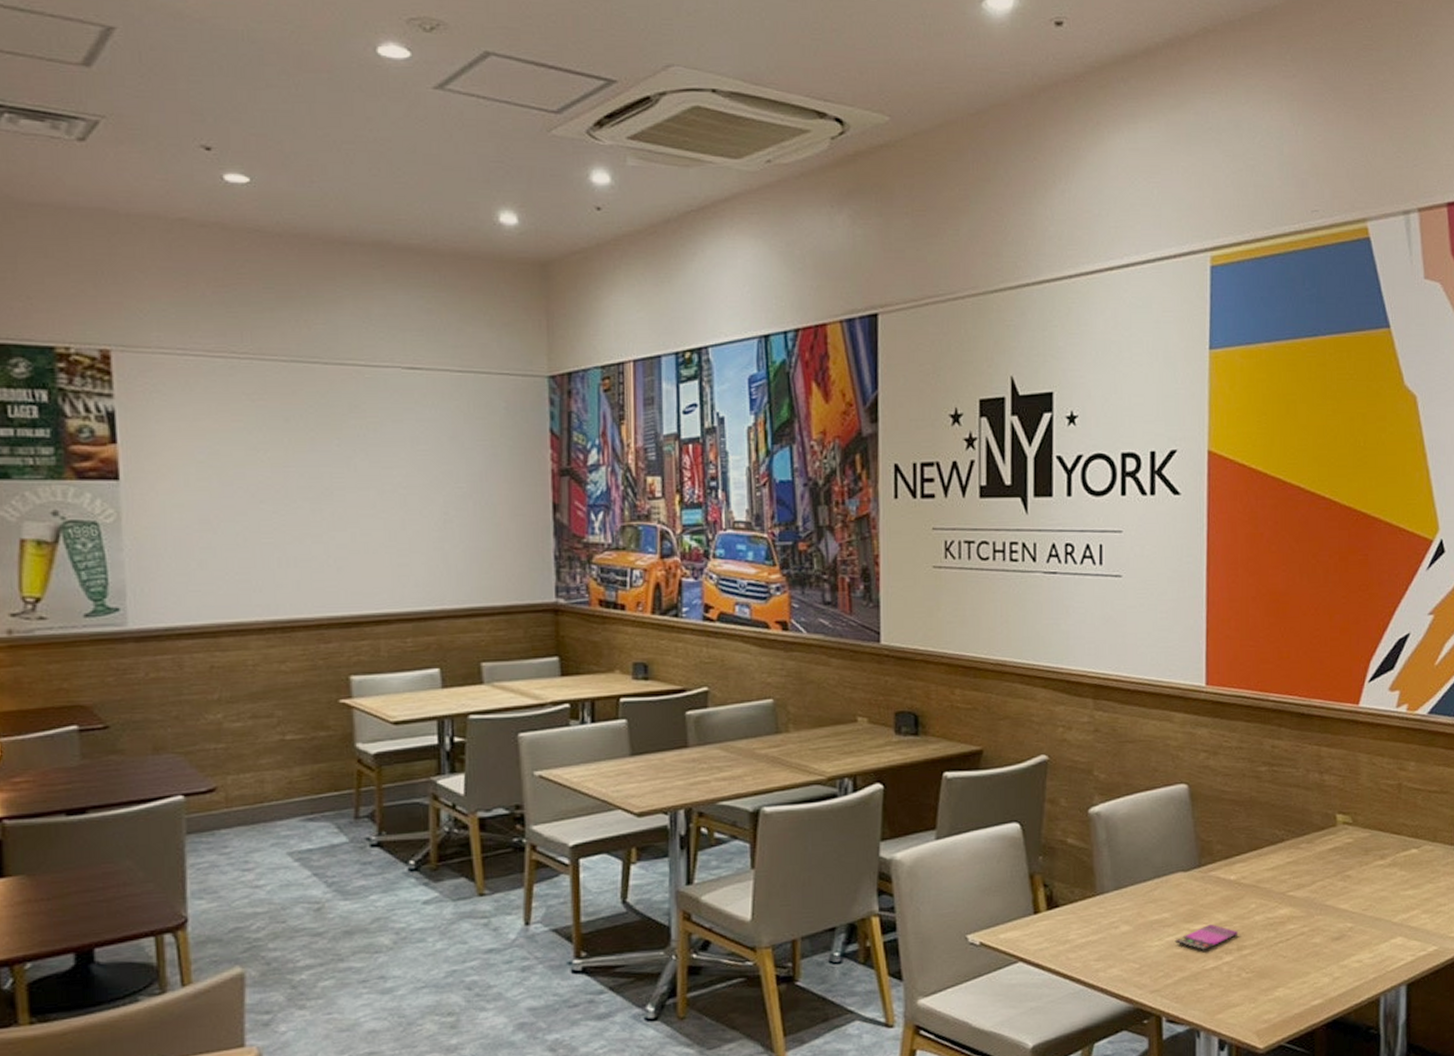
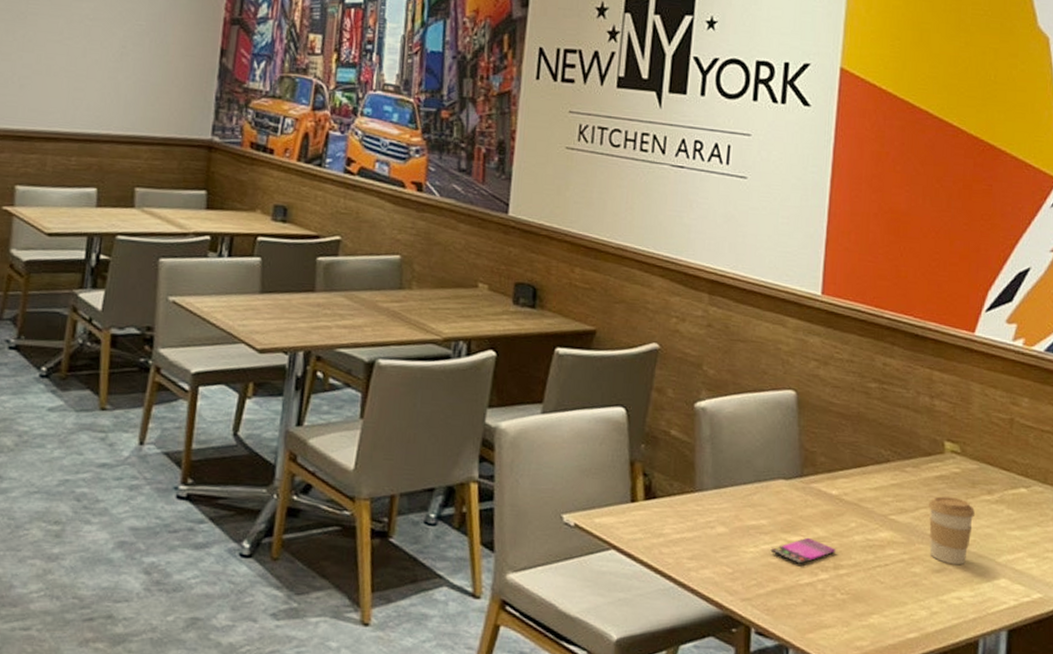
coffee cup: none [1324,866,1369,931] -> present [928,496,975,566]

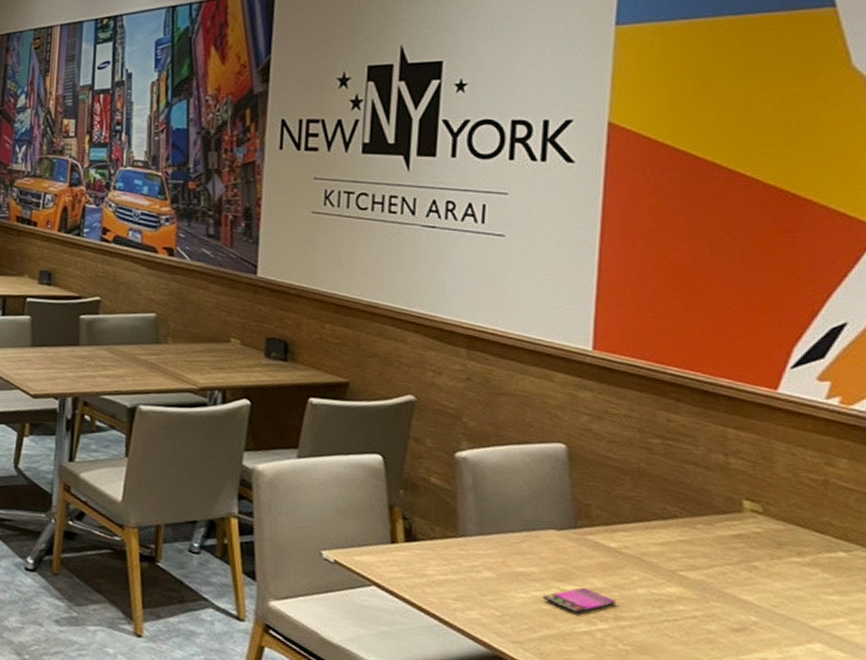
coffee cup: present [928,496,975,566] -> none [723,555,781,626]

